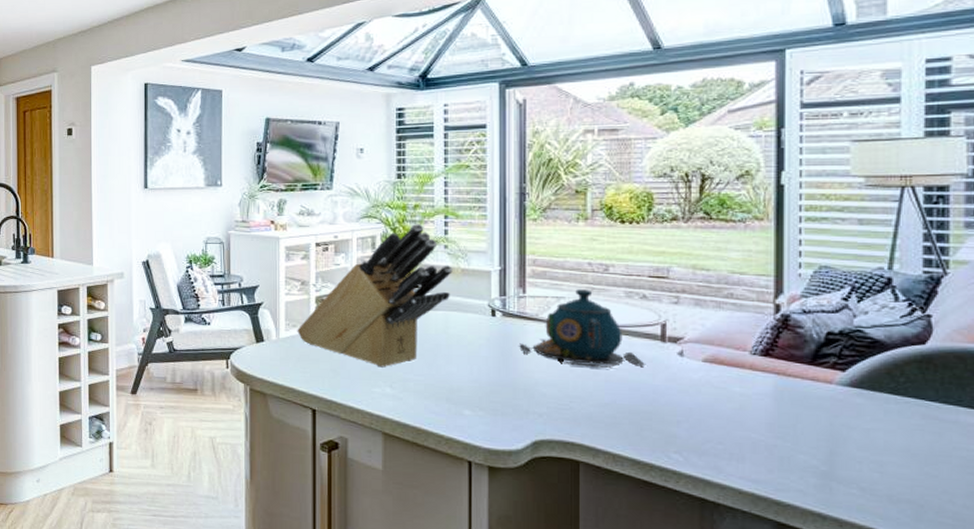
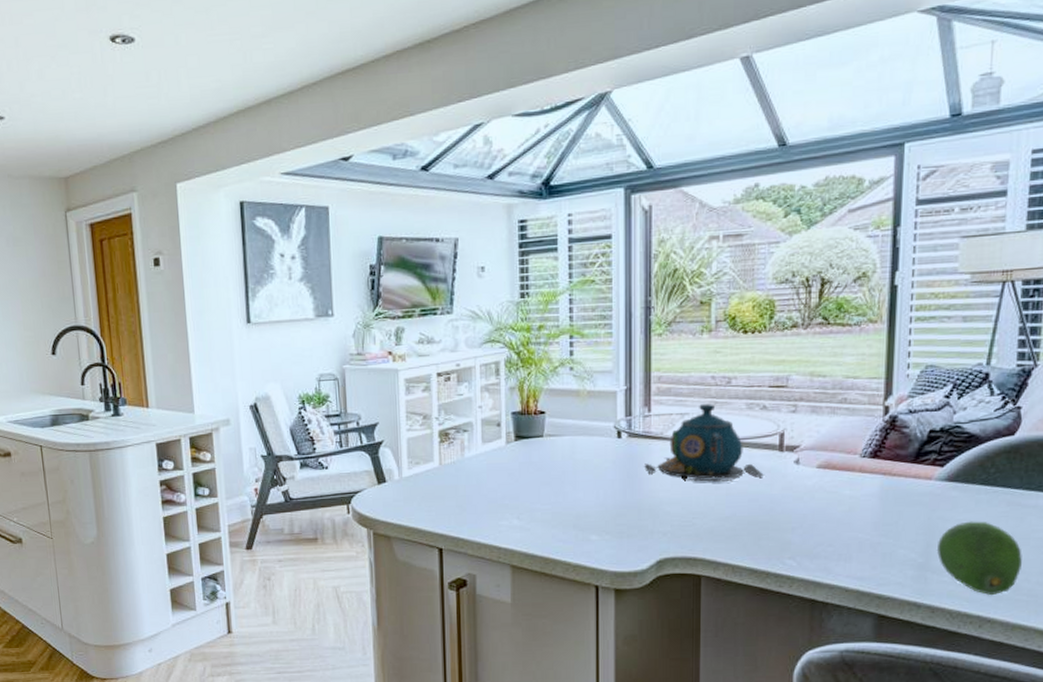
knife block: present [297,223,453,368] -> none [420,345,578,500]
fruit: none [841,431,944,515] -> present [936,521,1022,596]

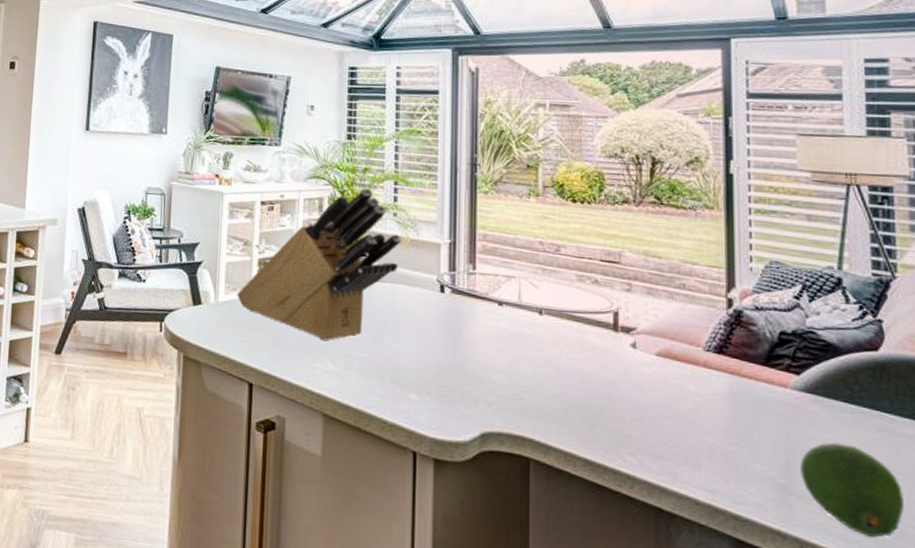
knife block: none [420,345,578,500] -> present [237,187,401,342]
teapot: present [645,404,765,482] -> none [468,269,599,358]

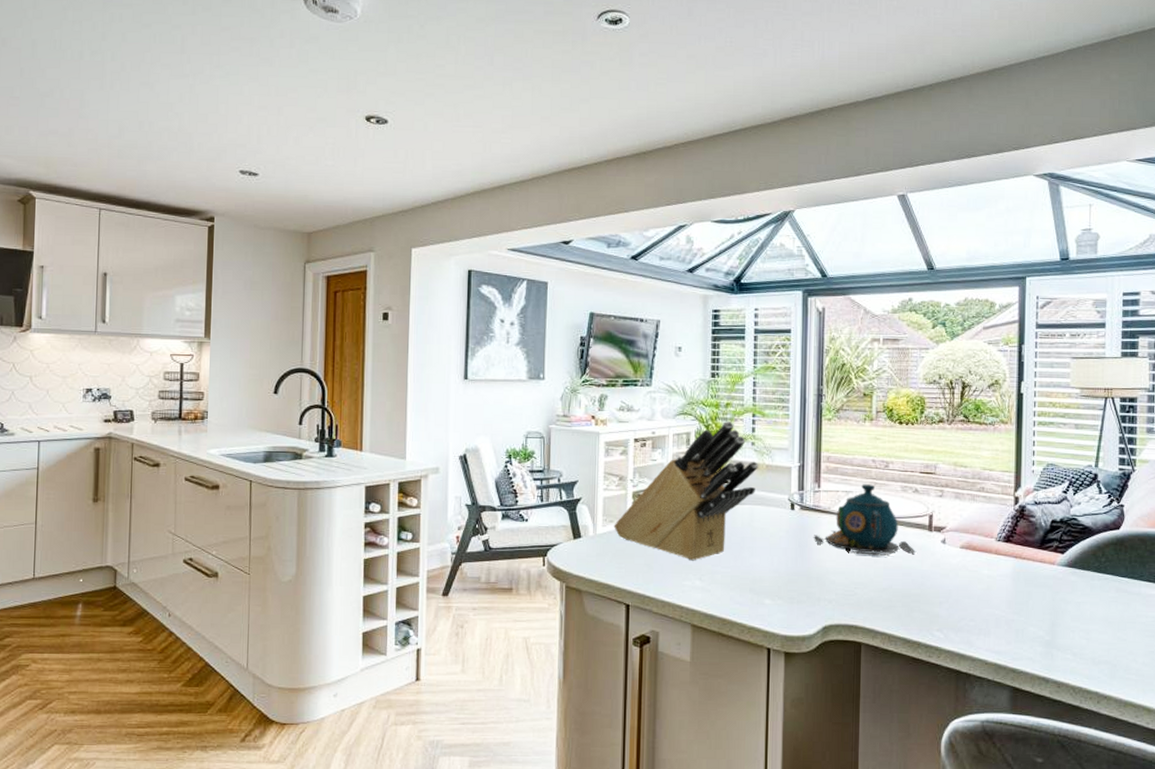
teapot: none [468,269,599,358] -> present [814,484,917,557]
fruit: present [799,442,904,538] -> none [1060,604,1130,674]

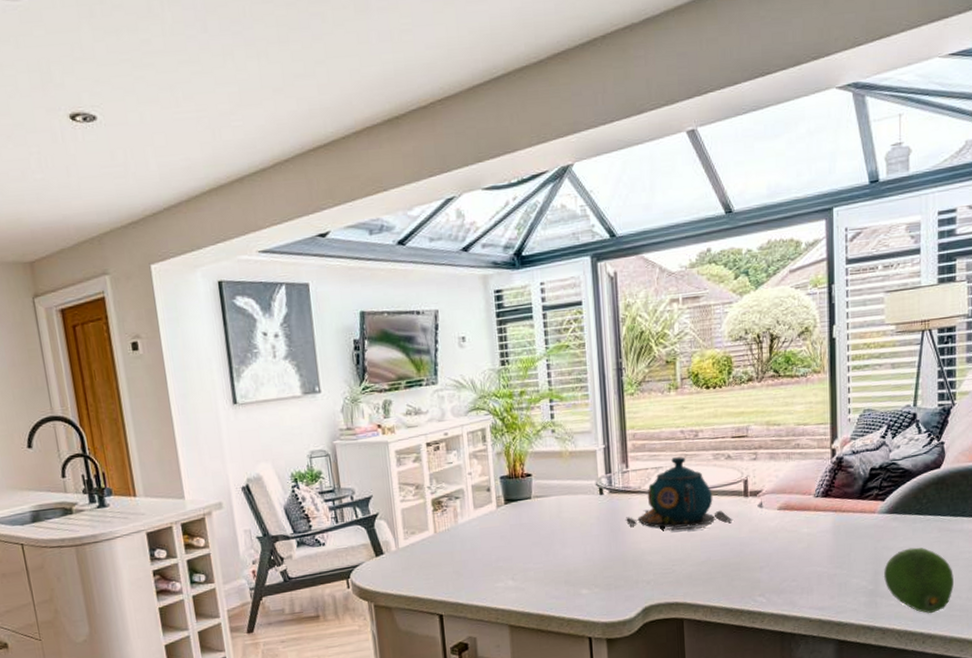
knife block: present [614,420,758,561] -> none [416,410,561,562]
fruit: none [1060,604,1130,674] -> present [883,547,953,614]

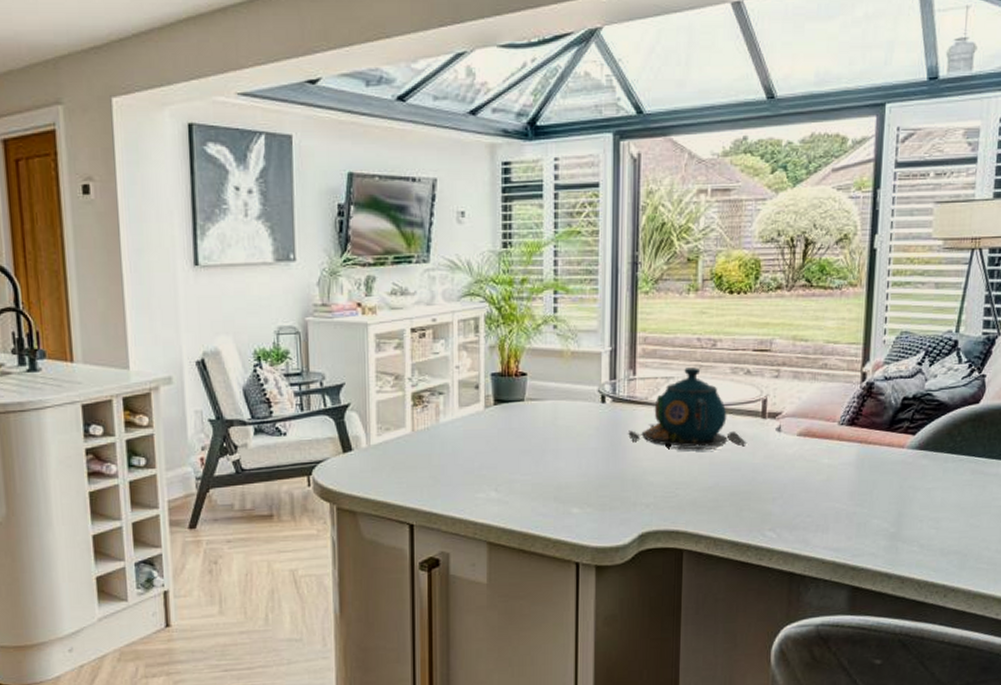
fruit: present [883,547,953,614] -> none [907,489,984,565]

